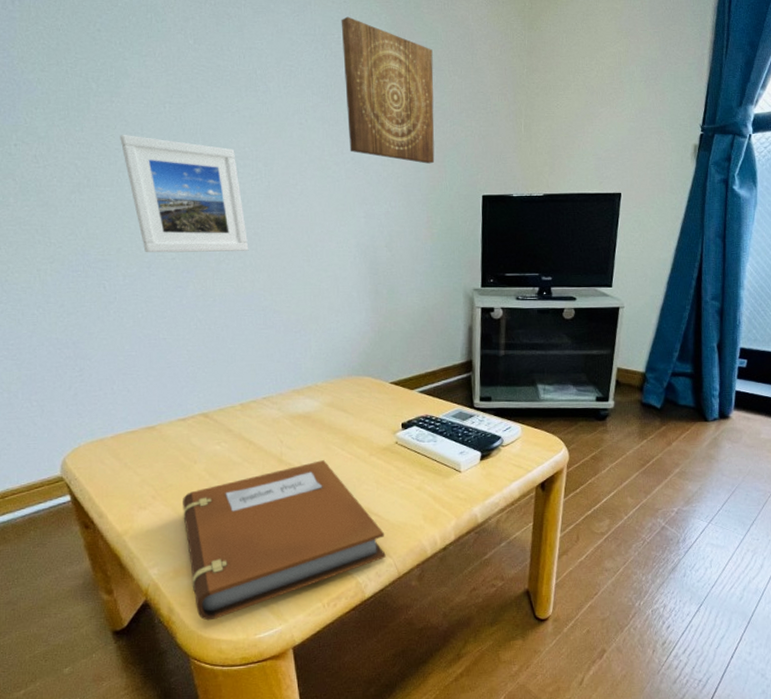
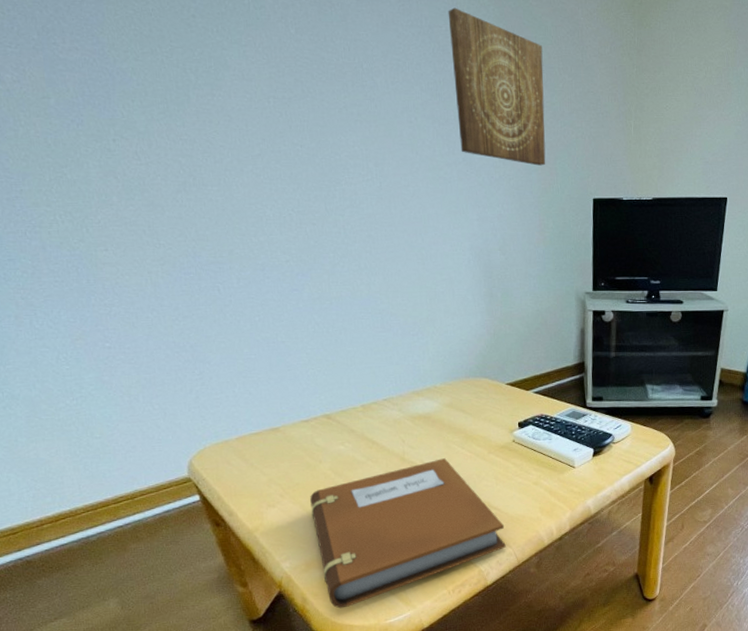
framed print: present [120,134,249,253] -> none [224,130,363,255]

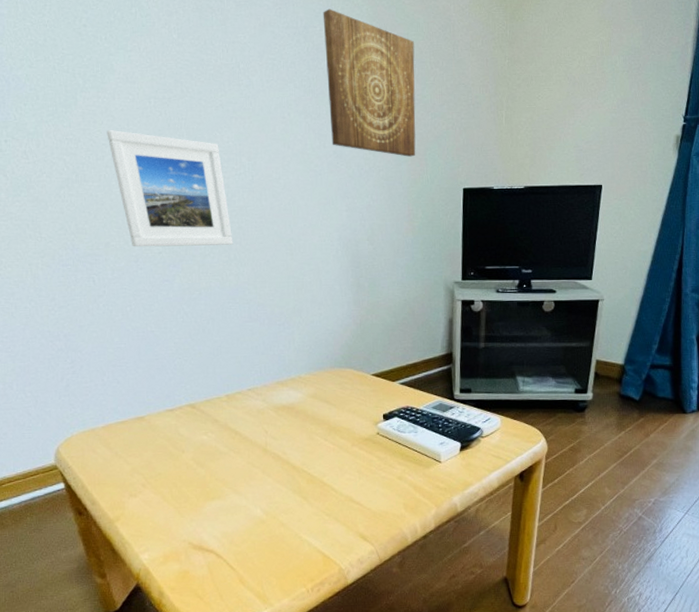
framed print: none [224,130,363,255] -> present [107,129,233,247]
notebook: present [310,458,506,609] -> none [171,450,368,604]

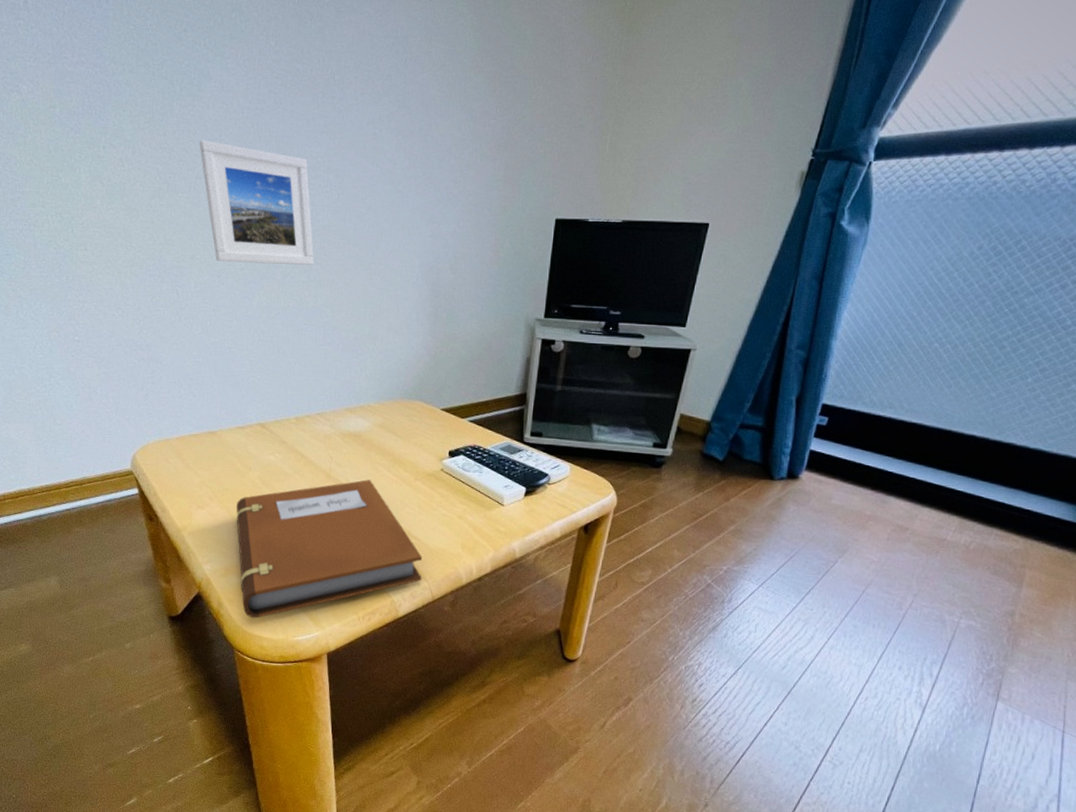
notebook: none [171,450,368,604] -> present [236,480,423,619]
wall art: present [323,8,416,157] -> none [422,17,519,182]

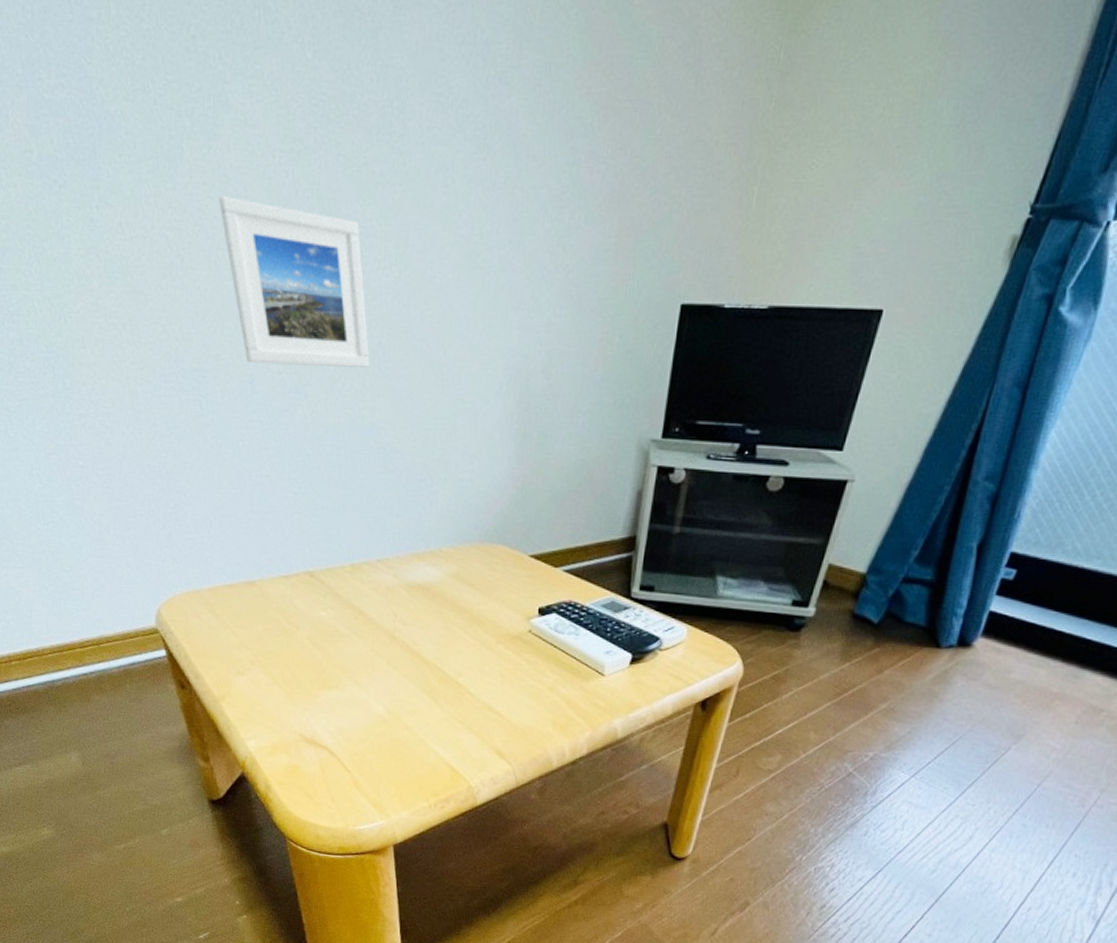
notebook: present [236,480,423,619] -> none [283,642,506,804]

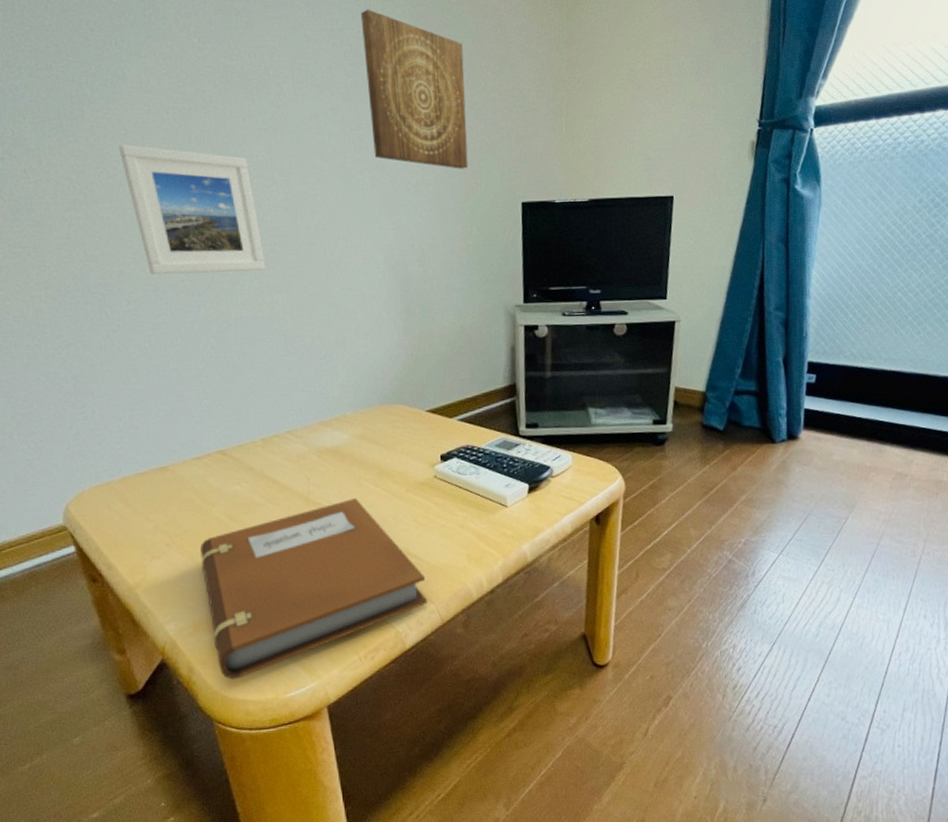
notebook: none [283,642,506,804] -> present [200,498,427,680]
wall art: none [508,12,639,253] -> present [360,9,469,169]

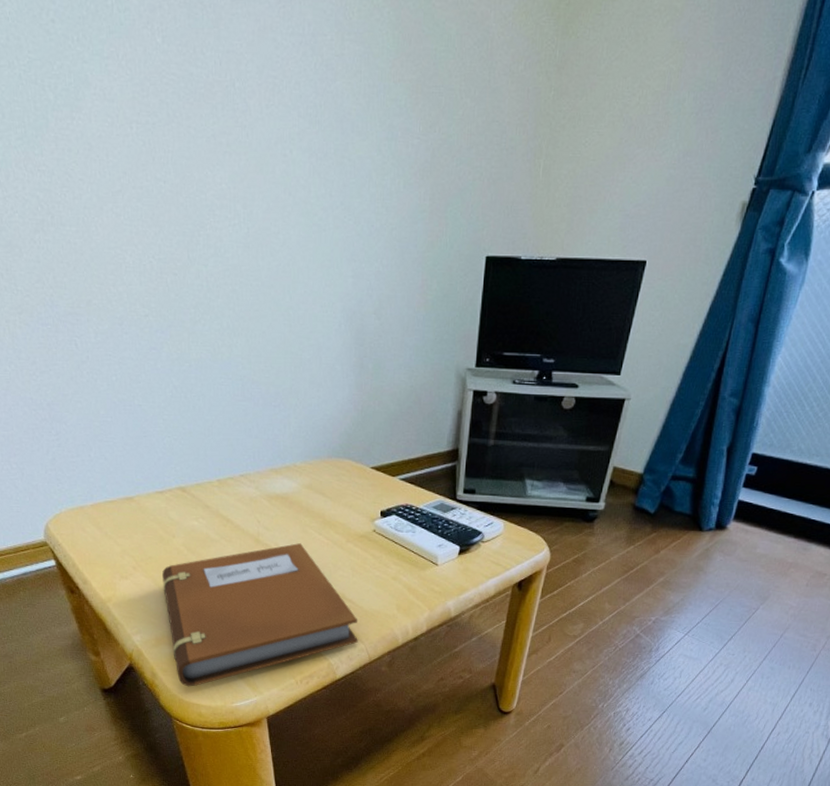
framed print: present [119,144,266,275] -> none [83,160,226,311]
wall art: present [360,9,469,169] -> none [335,10,443,214]

